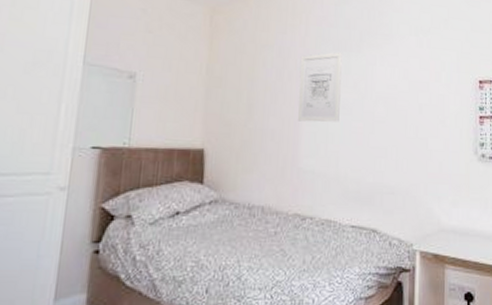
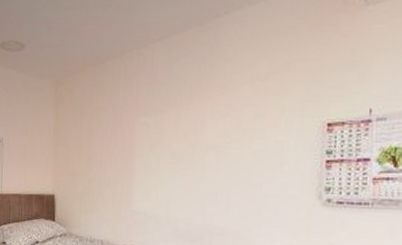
wall art: present [297,51,342,122] -> none [130,107,172,171]

